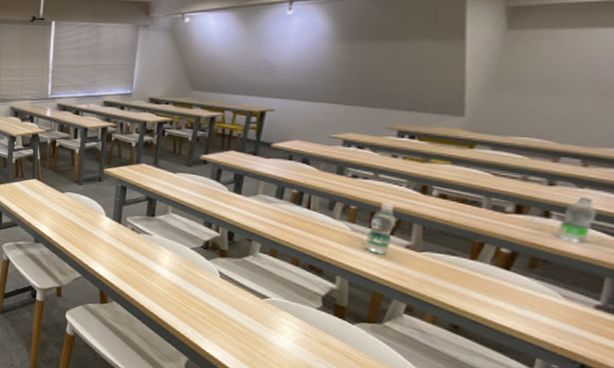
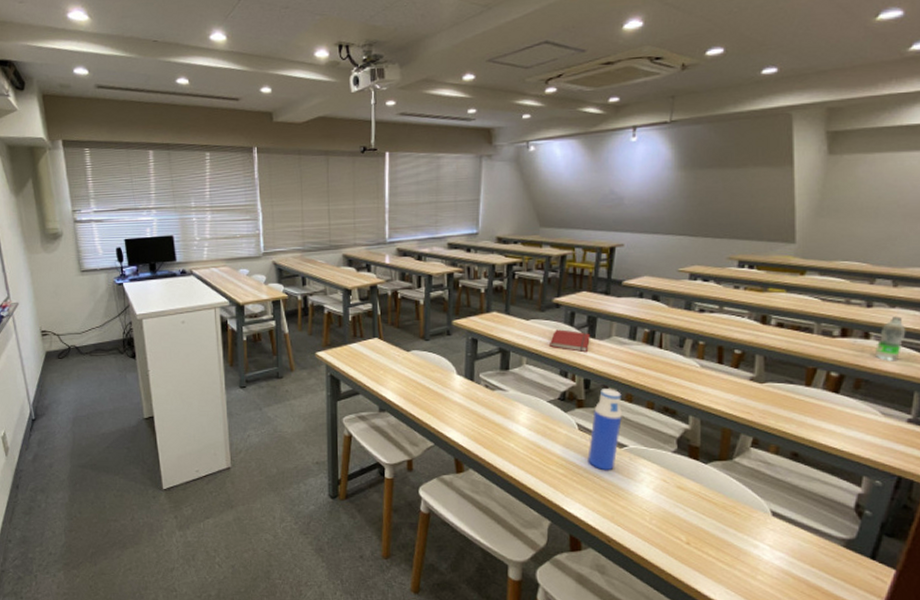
book: none [195,184,236,207] -> present [550,329,590,353]
water bottle: none [228,242,266,319] -> present [587,389,622,471]
bottle: present [365,202,396,255] -> none [714,335,740,389]

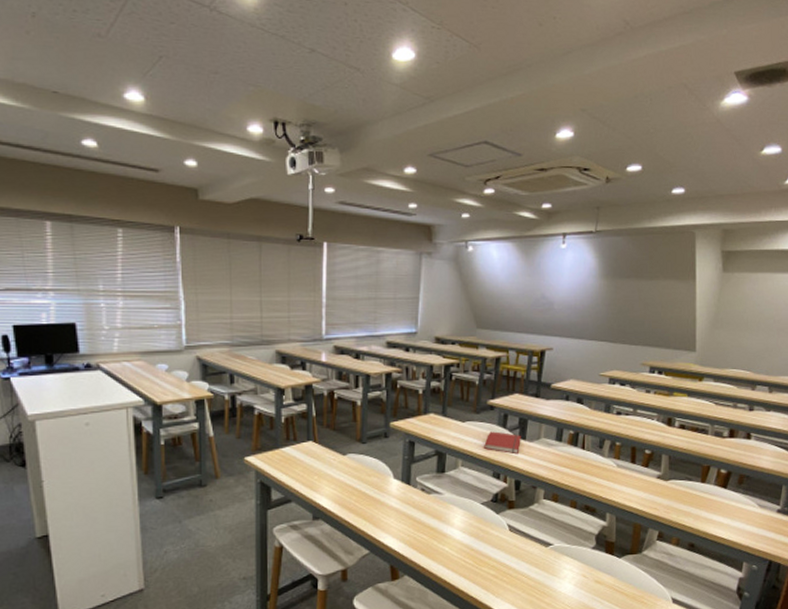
water bottle: present [587,389,622,471] -> none [517,489,548,570]
bottle: present [875,316,906,361] -> none [755,419,778,459]

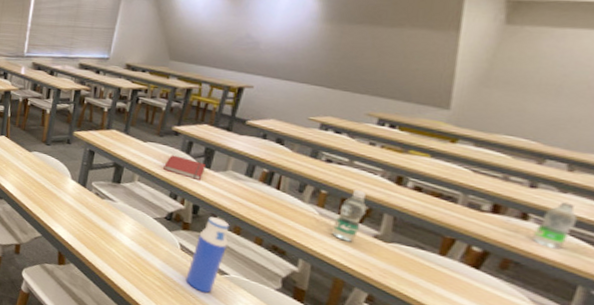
water bottle: none [517,489,548,570] -> present [185,216,230,293]
bottle: none [628,436,650,487] -> present [332,189,367,242]
bottle: none [755,419,778,459] -> present [532,202,578,249]

